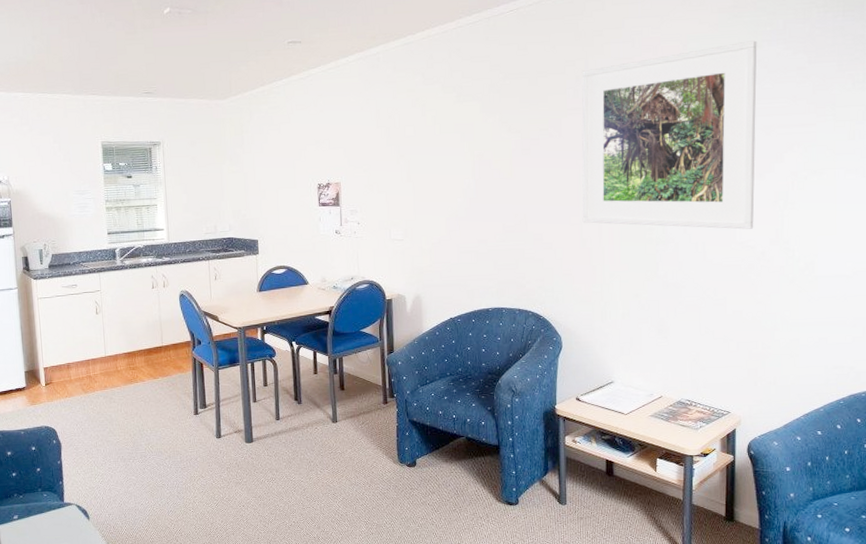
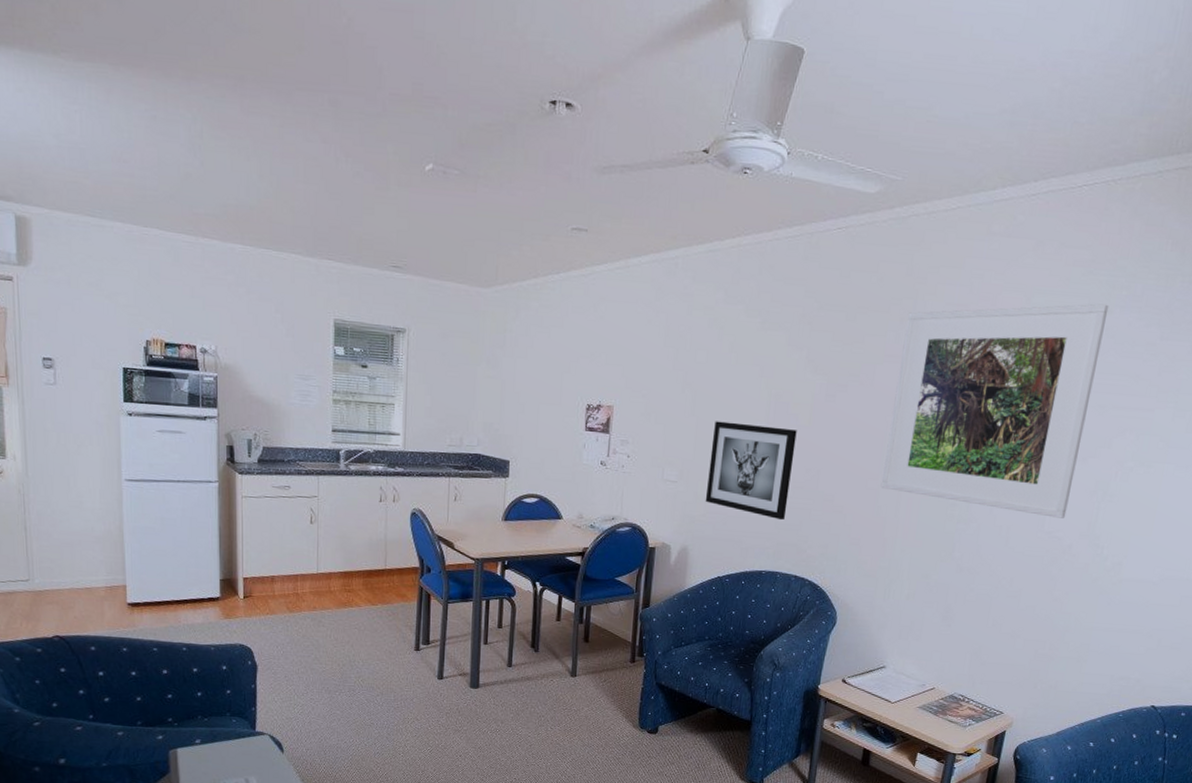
wall art: none [428,182,503,262] -> present [705,421,797,521]

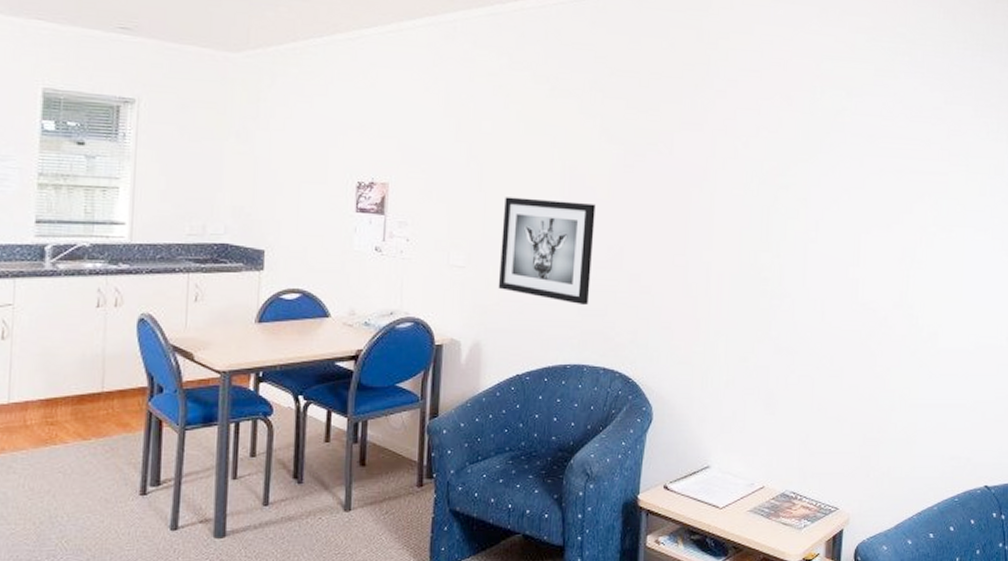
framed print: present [880,304,1109,518] -> none [688,69,894,289]

